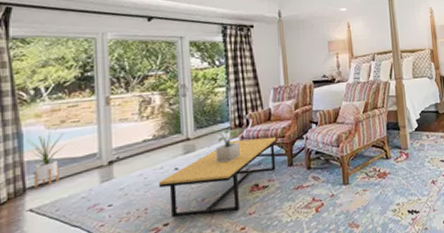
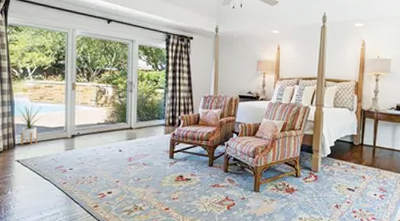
coffee table: present [158,136,278,218] -> none [106,136,203,195]
potted plant: present [203,128,243,163] -> none [143,124,175,153]

